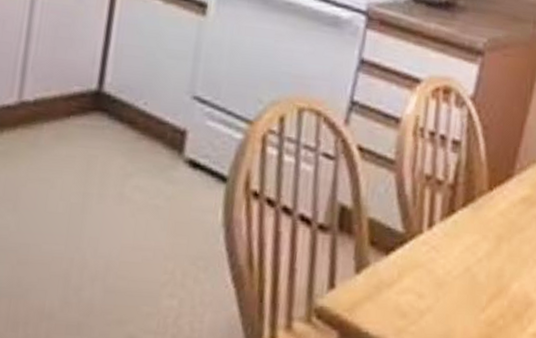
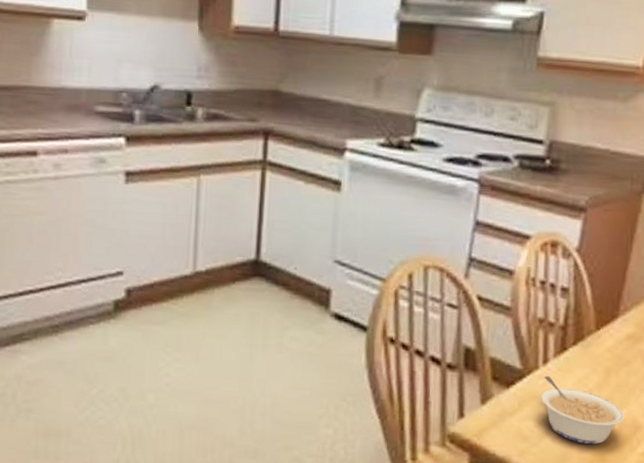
legume: none [423,241,516,323] -> present [541,375,625,444]

